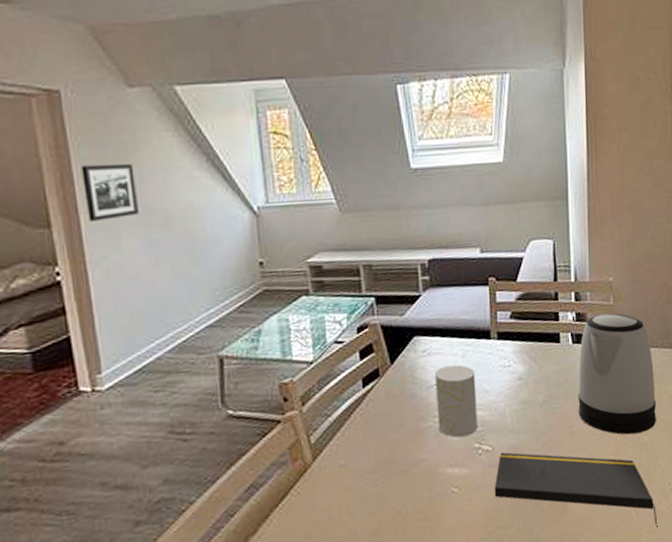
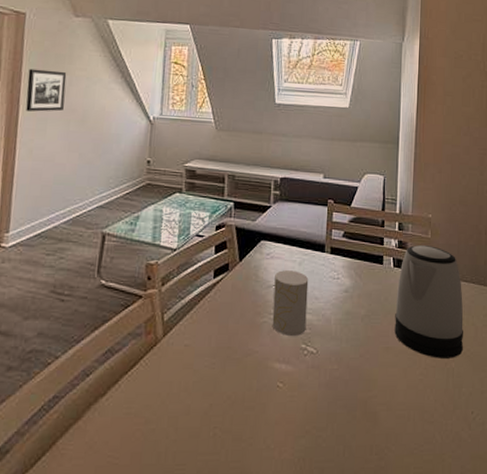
notepad: present [494,452,658,527] -> none [314,356,460,454]

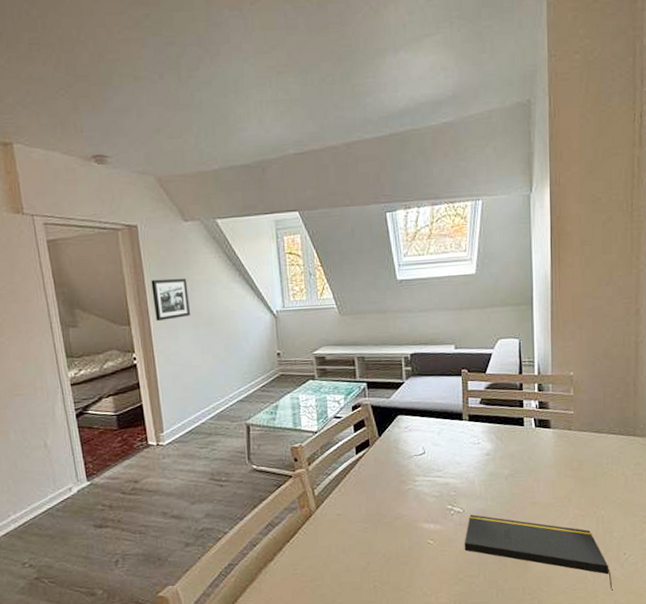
cup: present [272,270,309,336] -> none [415,440,451,499]
notepad: none [314,356,460,454] -> present [464,514,613,590]
kettle: present [394,245,464,358] -> none [539,403,612,508]

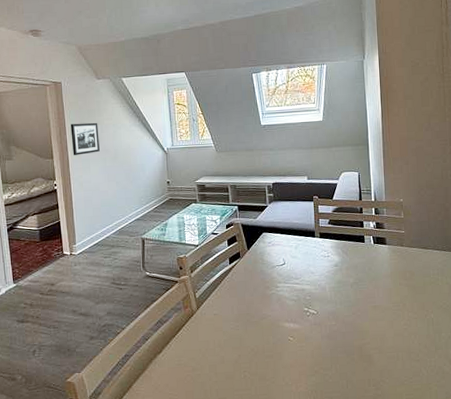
notepad: present [464,514,613,590] -> none [318,315,444,383]

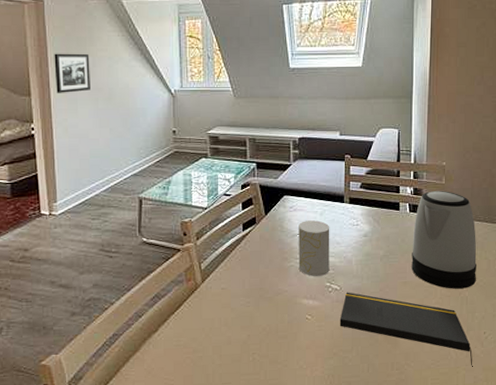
cup: none [277,253,307,302] -> present [298,220,330,276]
notepad: none [318,315,444,383] -> present [339,292,473,367]
kettle: none [378,224,440,312] -> present [411,191,477,289]

